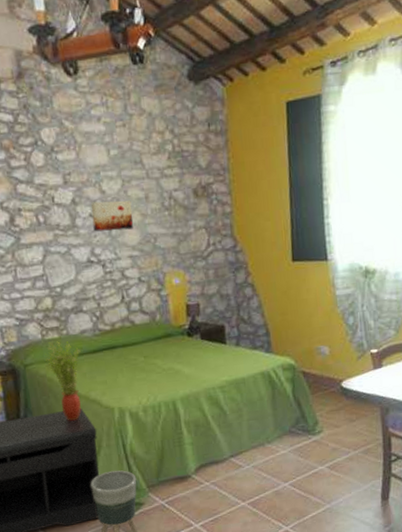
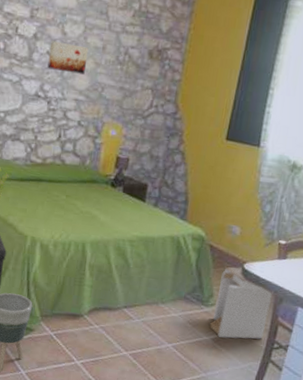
staircase: none [321,387,378,464] -> present [210,266,274,339]

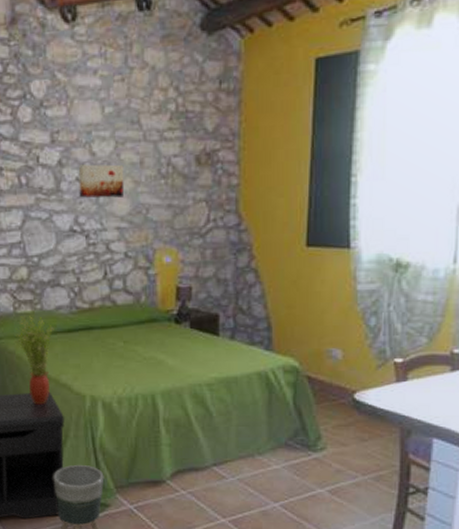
staircase: present [210,266,274,339] -> none [323,399,397,488]

